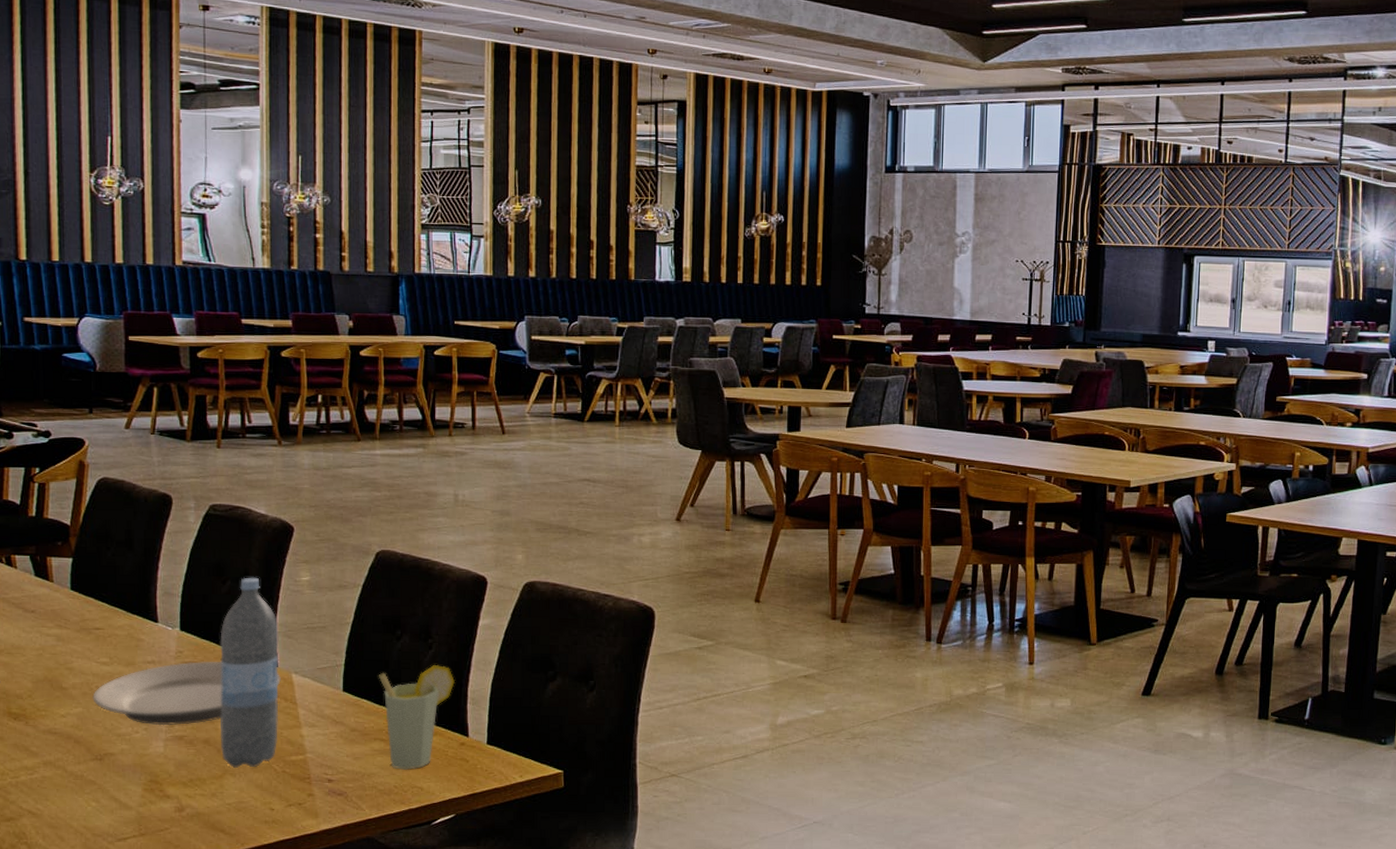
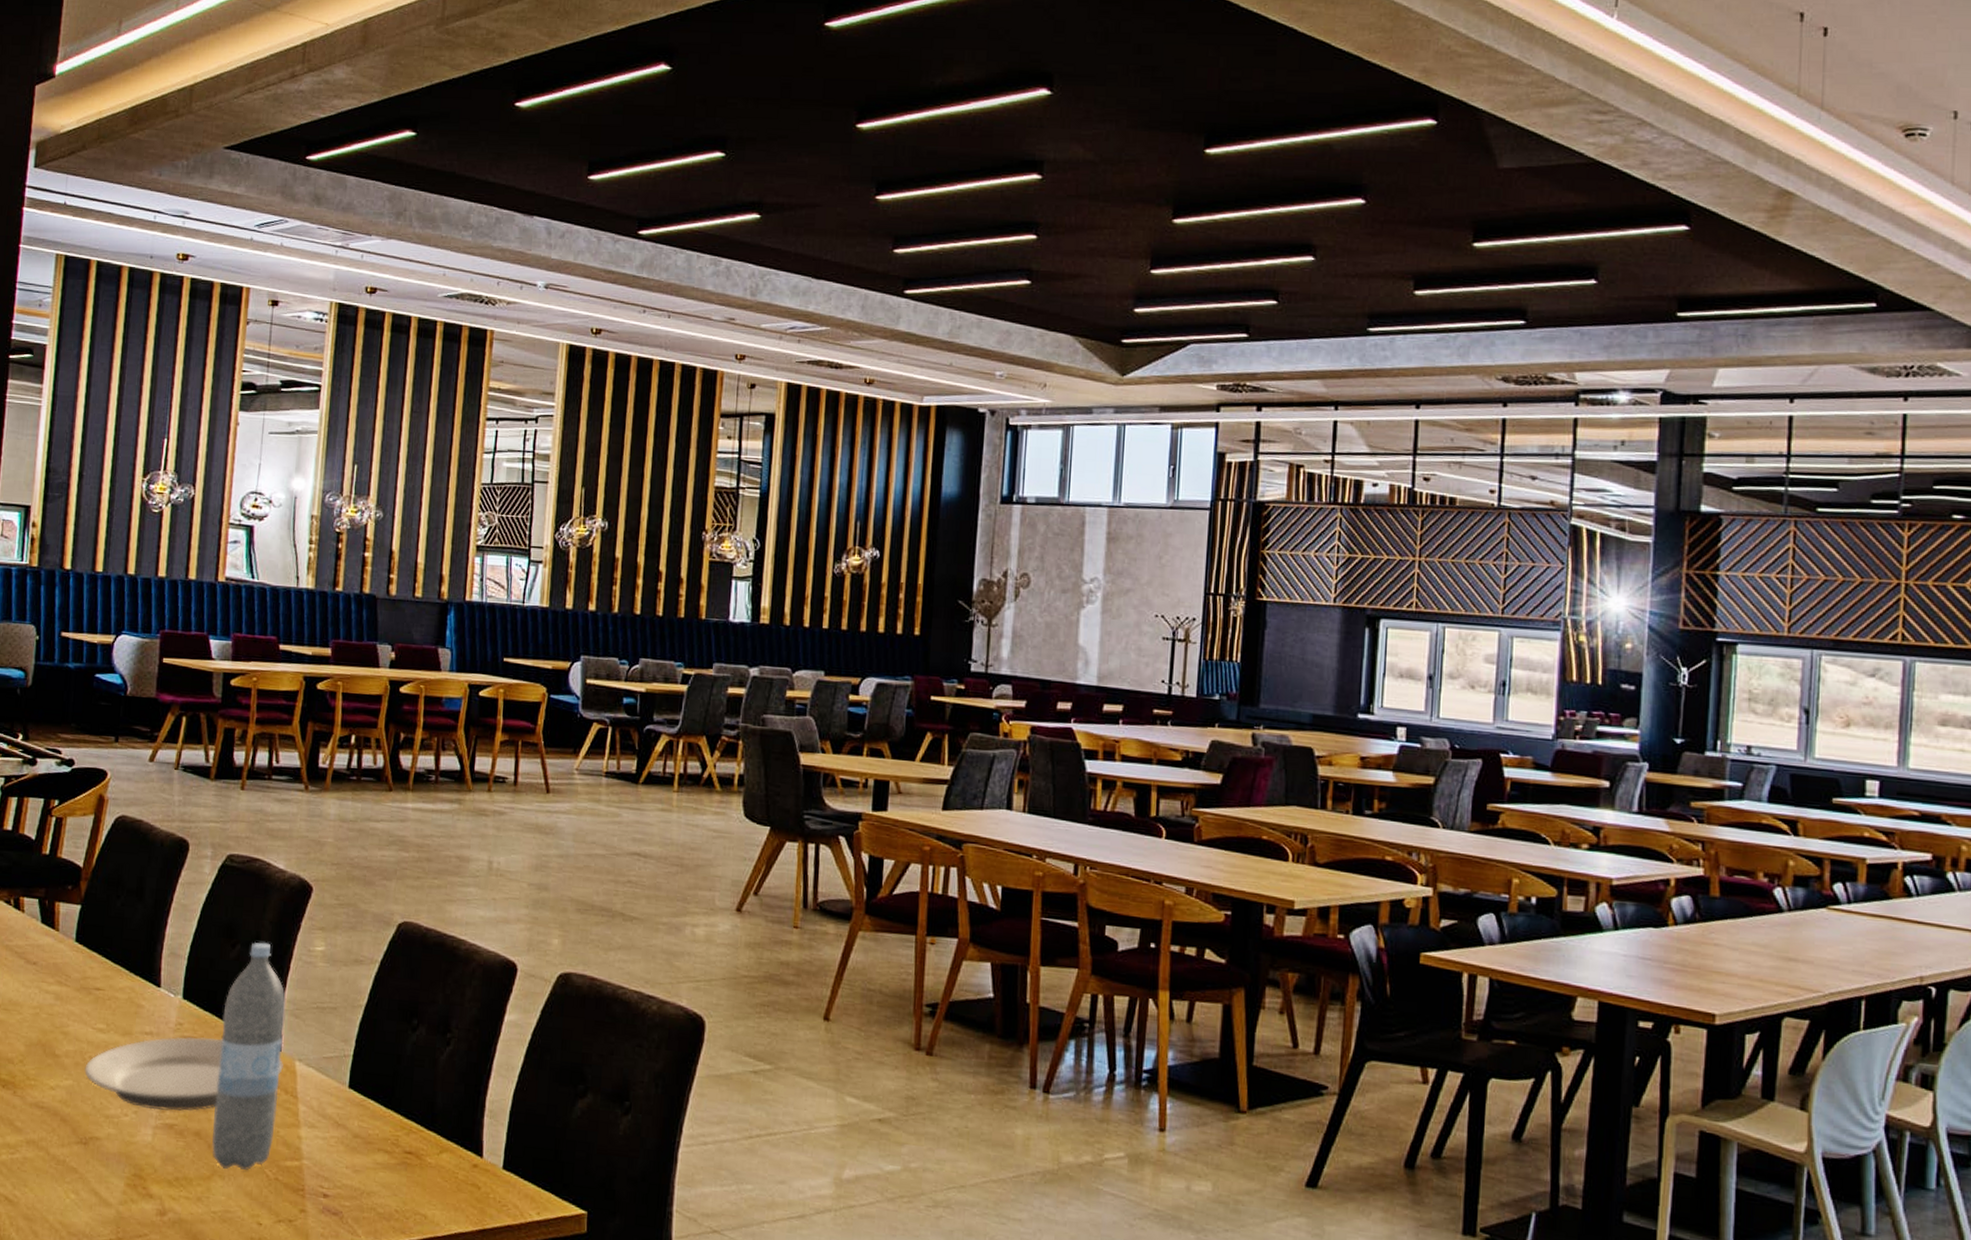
cup: present [378,665,455,770] -> none [388,1065,472,1192]

